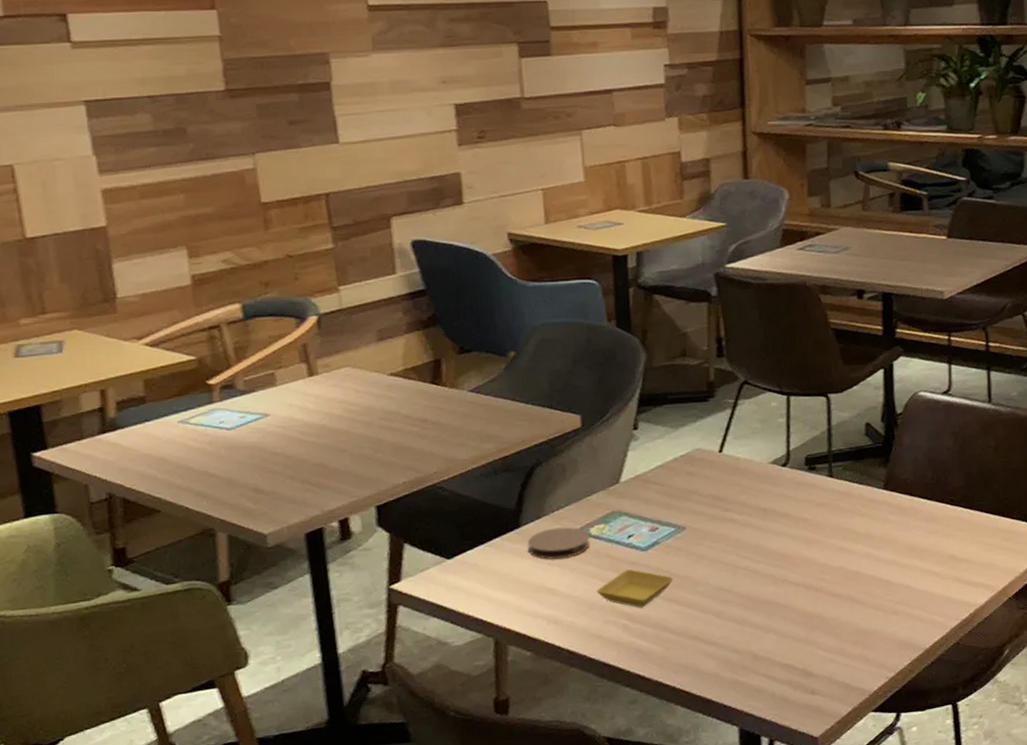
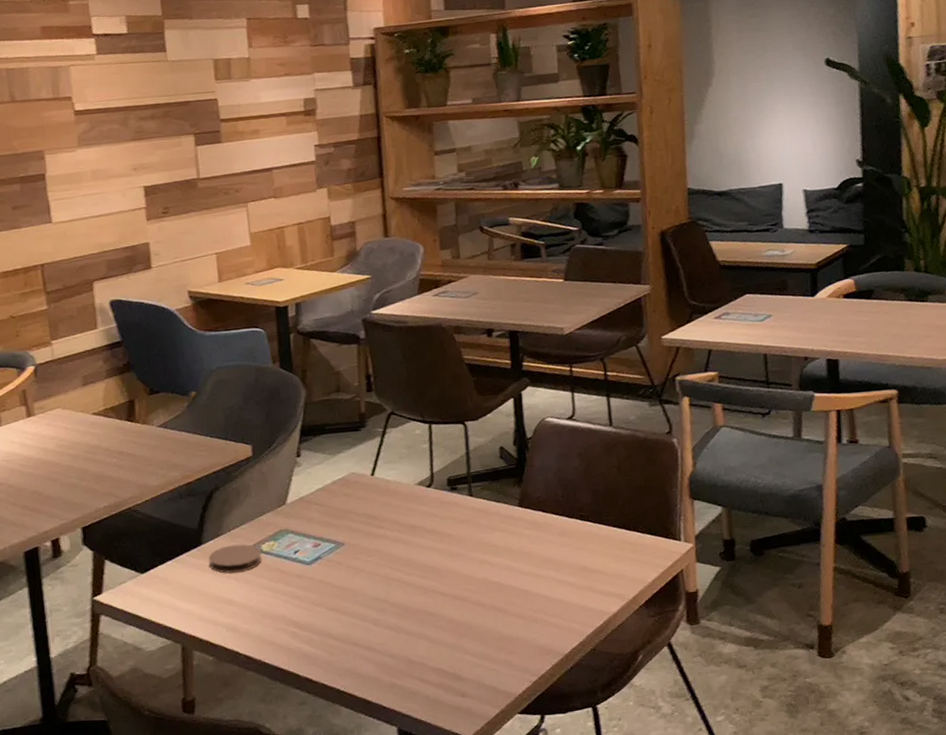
saucer: present [596,569,674,608] -> none [268,581,335,617]

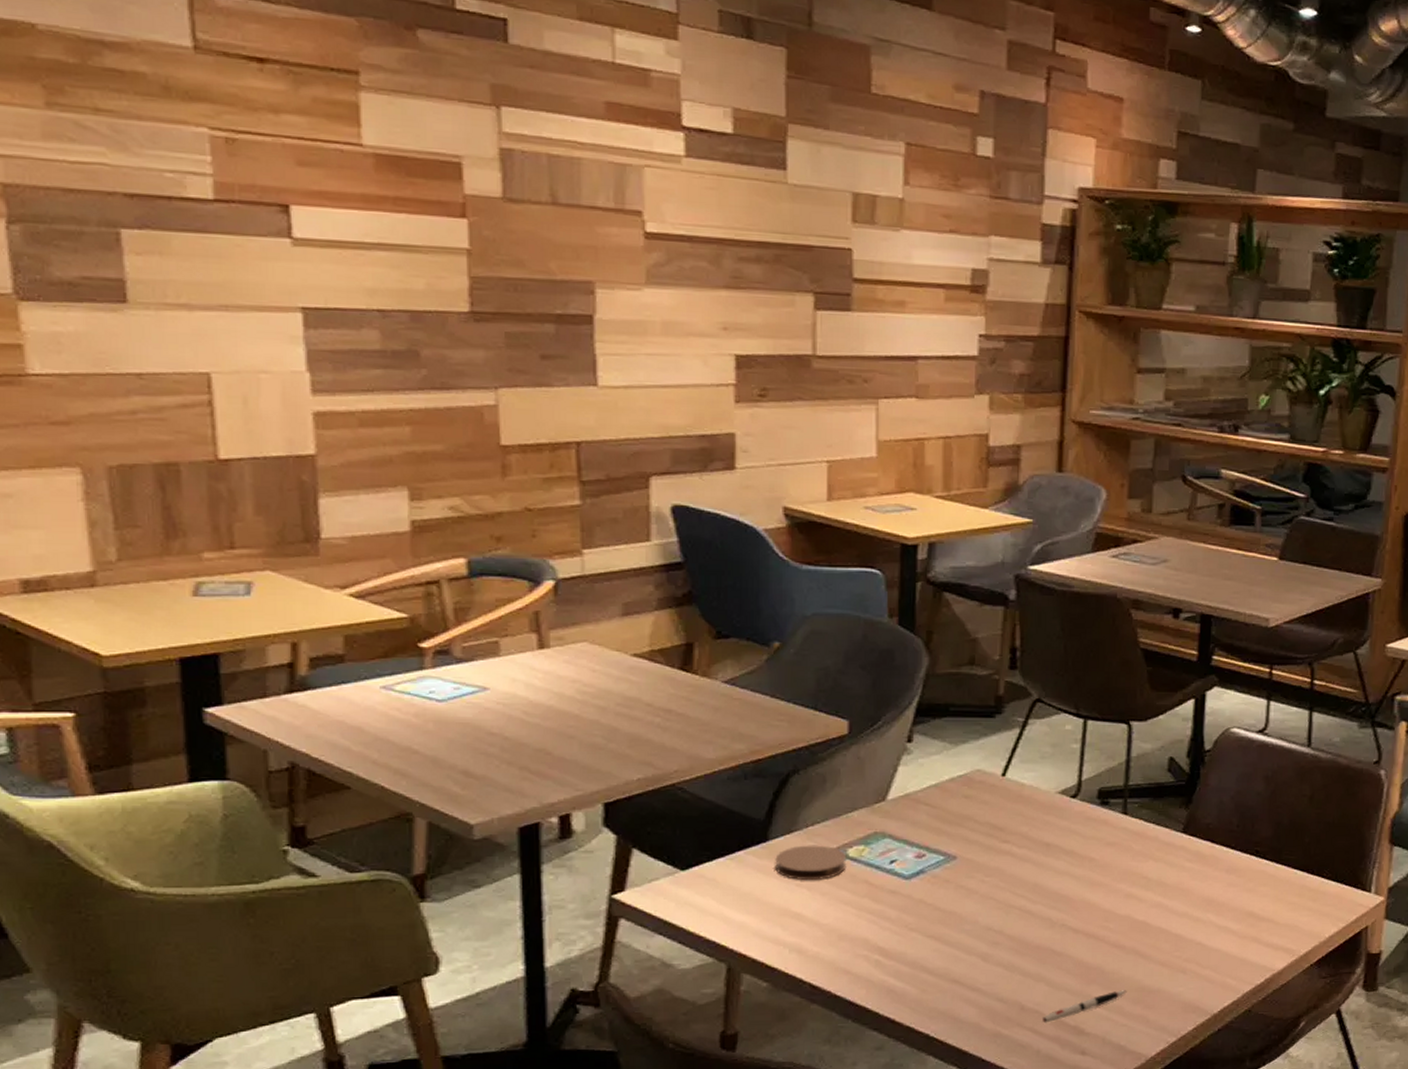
pen: none [427,640,492,673] -> present [1043,990,1127,1023]

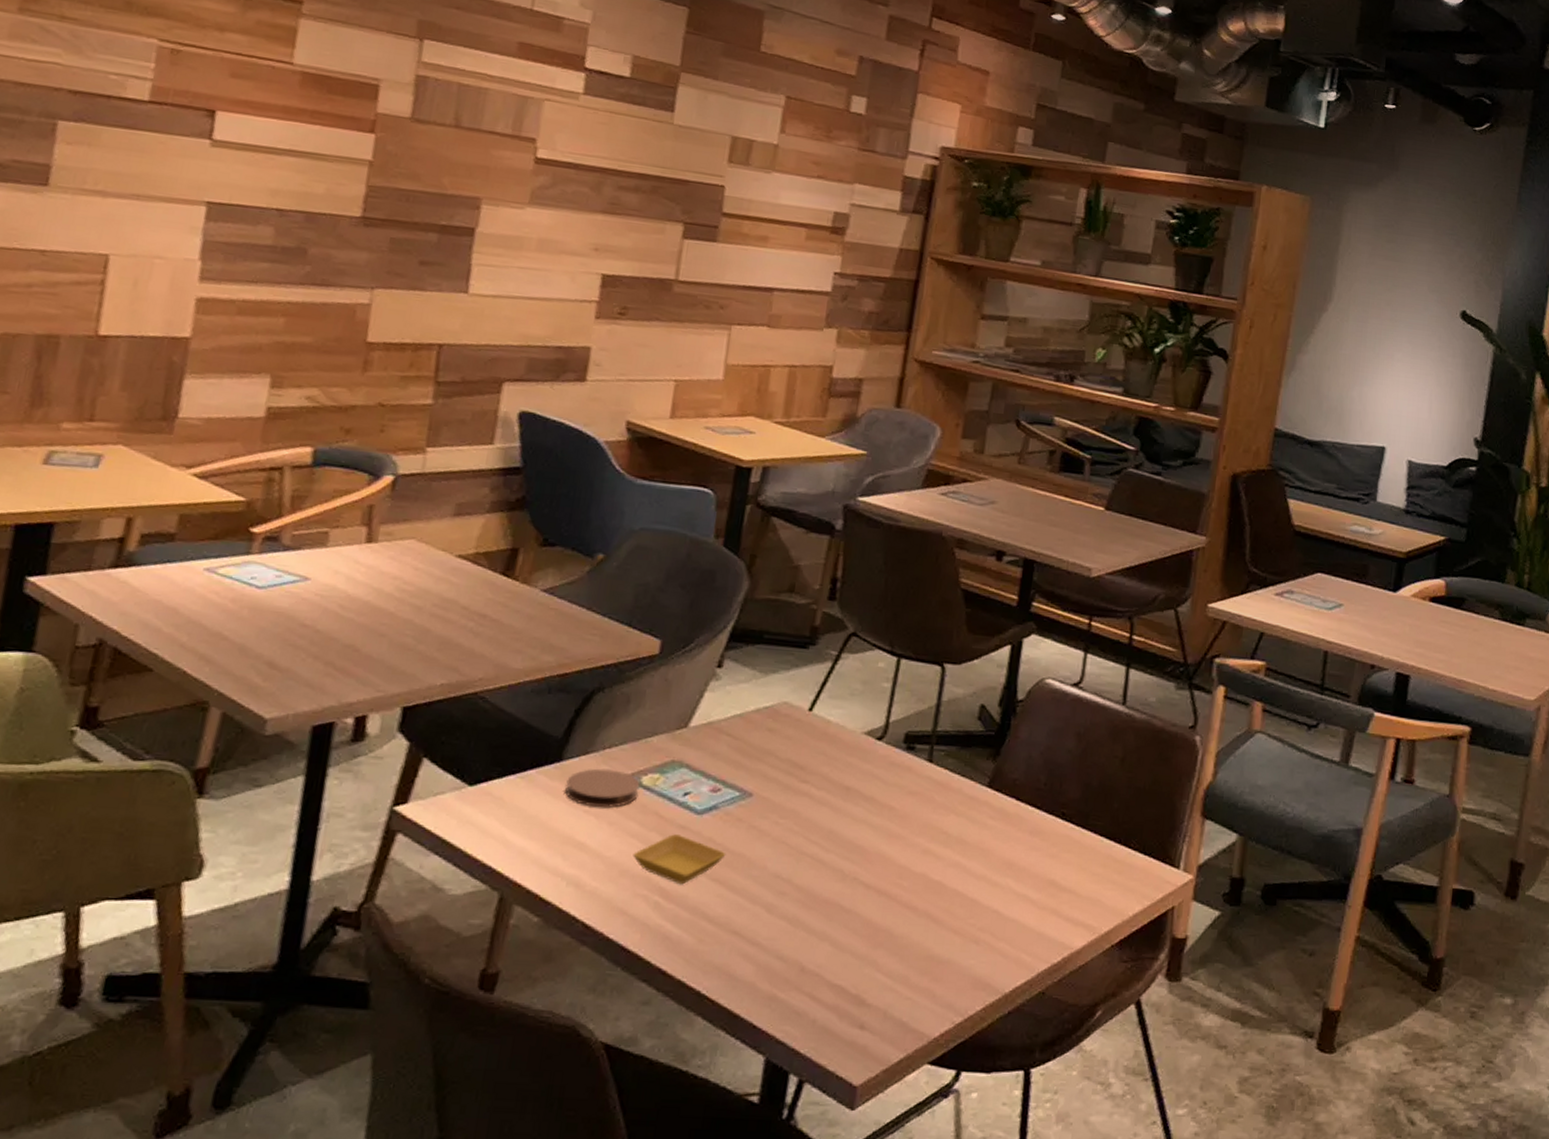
saucer: none [849,899,938,943] -> present [633,834,726,885]
pen: present [1043,990,1127,1023] -> none [822,957,915,989]

